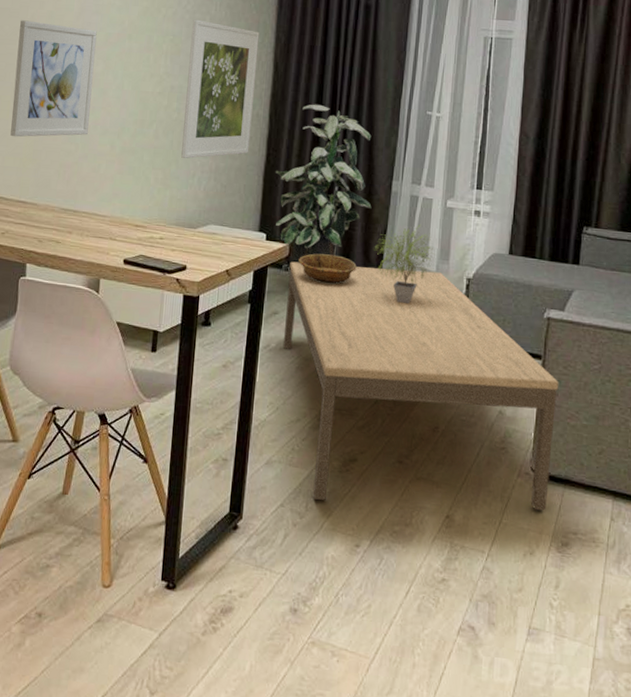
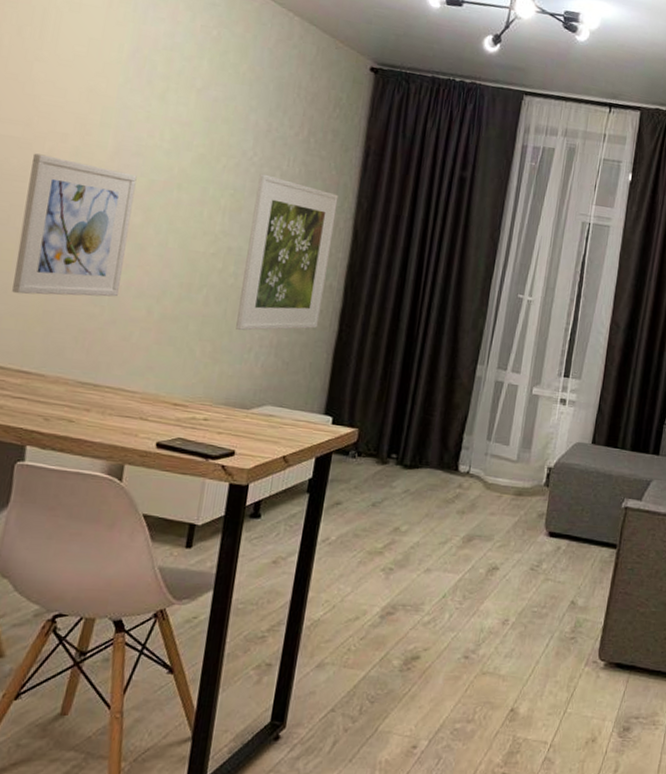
indoor plant: present [275,104,372,263] -> none [344,278,458,450]
coffee table: present [282,261,559,511] -> none [344,447,632,702]
decorative bowl: present [298,253,357,284] -> none [368,439,433,473]
potted plant: present [374,225,435,303] -> none [452,411,517,493]

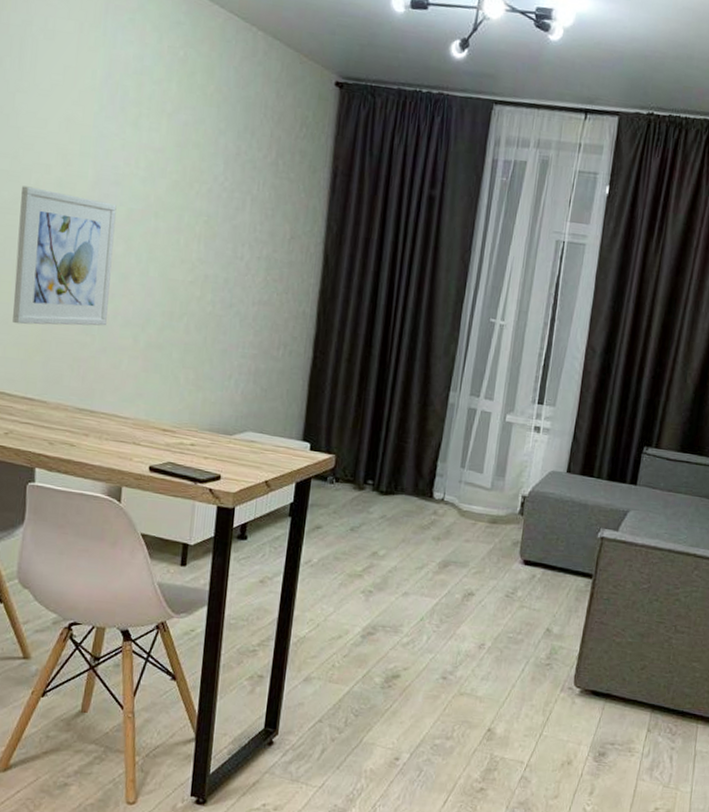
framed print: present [236,173,339,331] -> none [216,199,308,358]

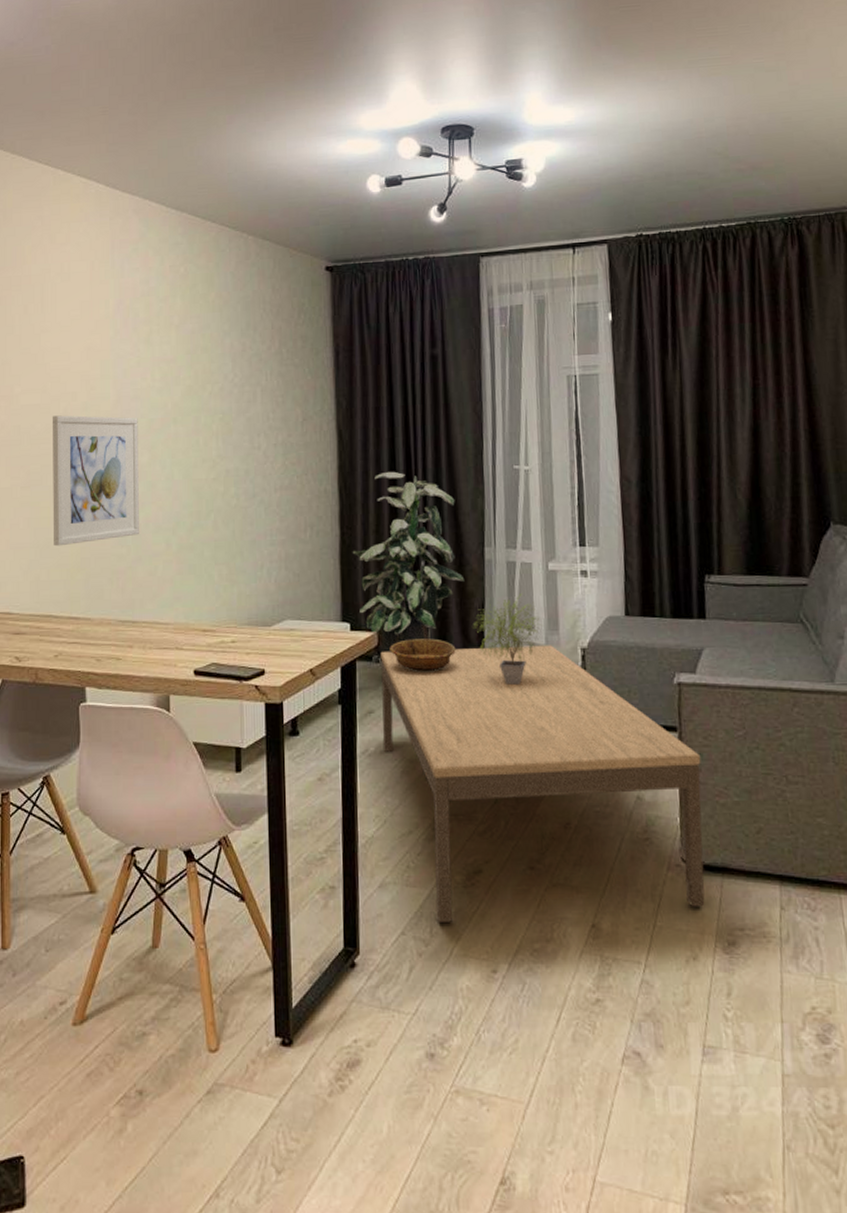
indoor plant: none [321,303,430,476] -> present [352,471,465,653]
coffee table: none [325,473,608,724] -> present [380,645,705,922]
decorative bowl: none [345,465,408,499] -> present [390,638,456,673]
potted plant: none [426,439,491,520] -> present [473,594,542,685]

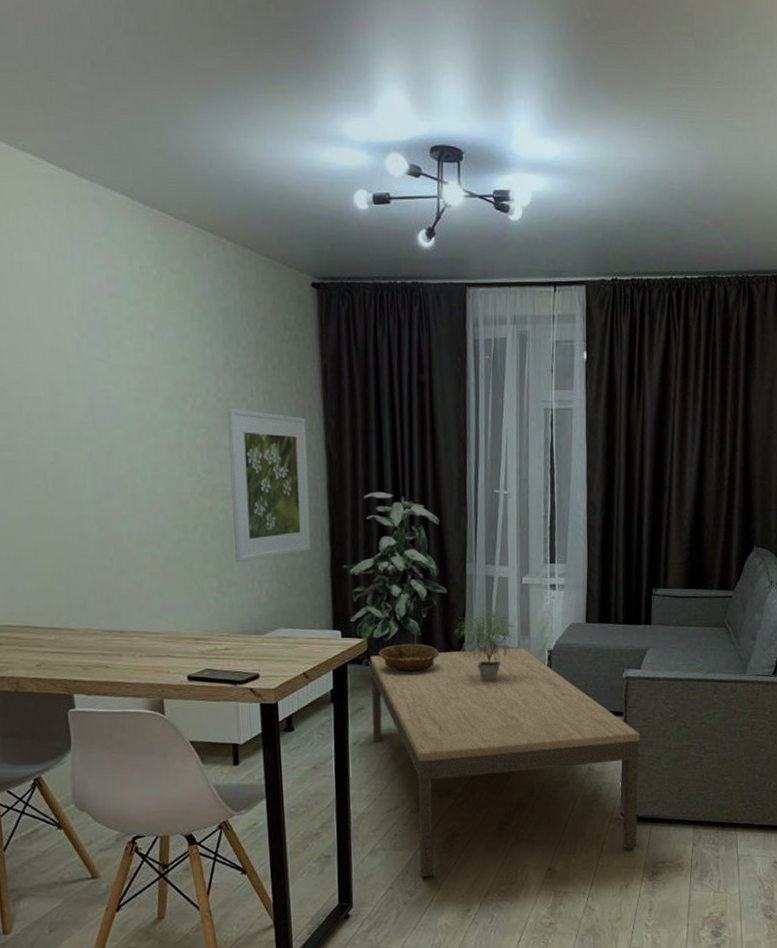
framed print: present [52,415,139,547] -> none [13,421,122,558]
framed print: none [242,392,321,548] -> present [227,408,311,562]

